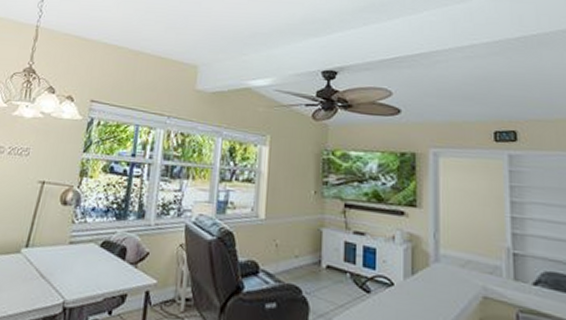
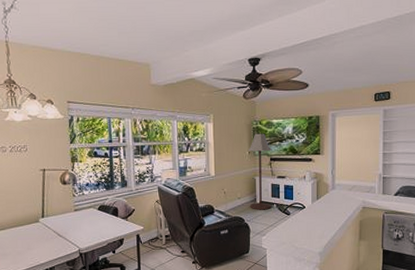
floor lamp: none [312,167,348,281] -> present [247,133,272,210]

